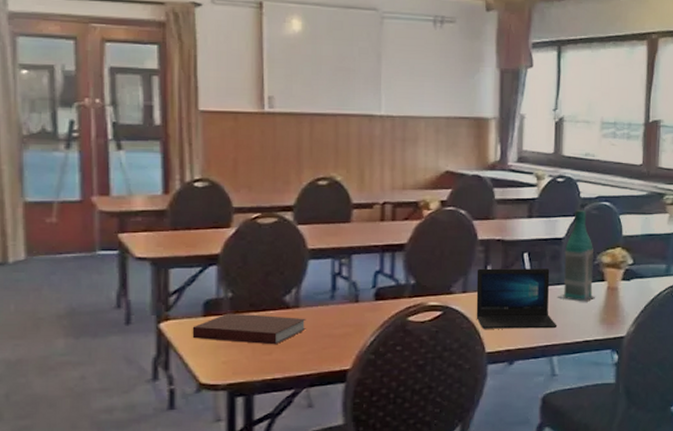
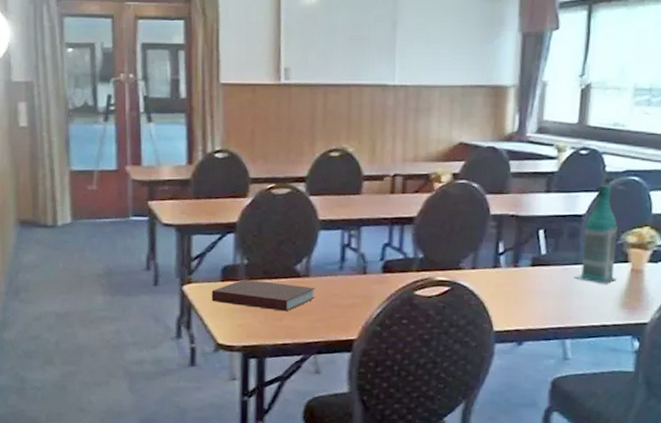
laptop: present [476,268,558,329] -> none [485,244,573,310]

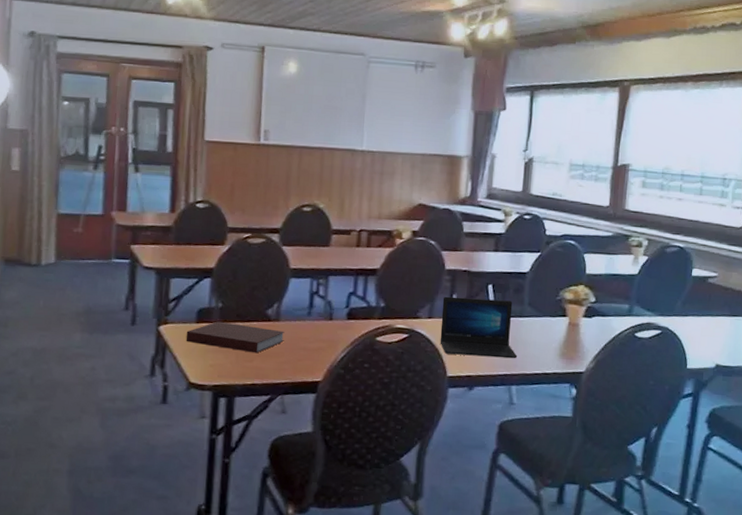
laptop: none [485,244,573,310] -> present [440,296,518,359]
bottle: present [575,185,618,284] -> none [519,247,557,336]

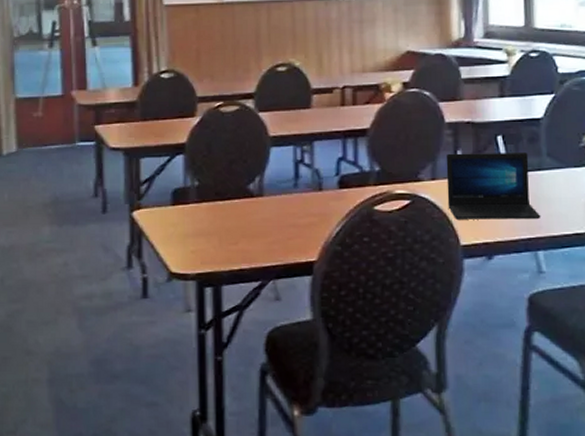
notebook: present [186,321,285,354] -> none [162,202,271,235]

